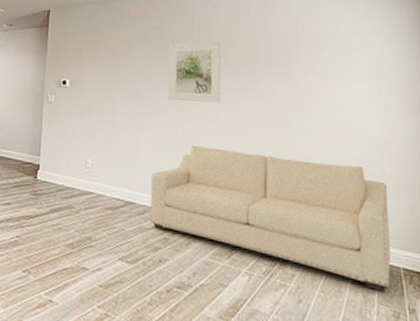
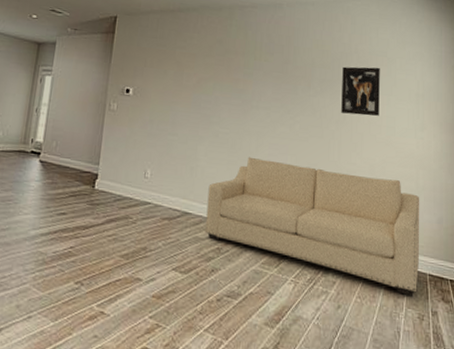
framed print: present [168,41,221,103] -> none [228,56,281,117]
wall art: none [290,46,334,99] -> present [341,66,380,116]

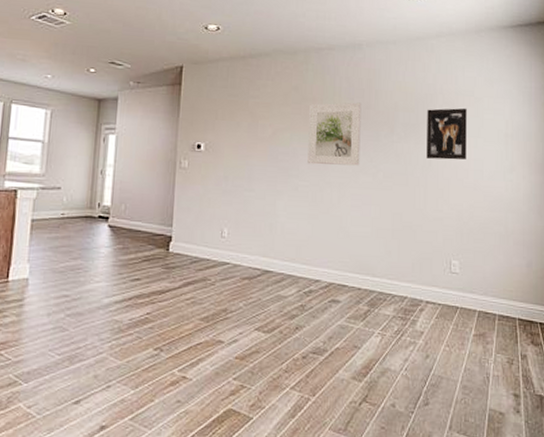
sofa: present [205,156,420,297] -> none [287,209,509,342]
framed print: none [228,56,281,117] -> present [307,102,362,166]

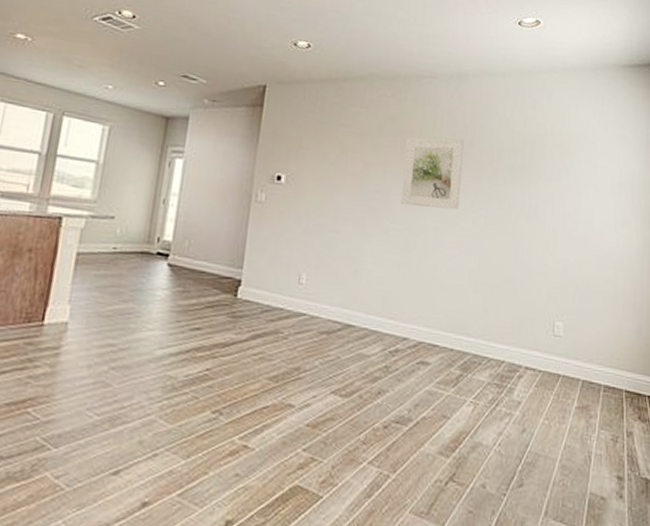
wall art: present [426,108,467,160] -> none [533,150,579,209]

